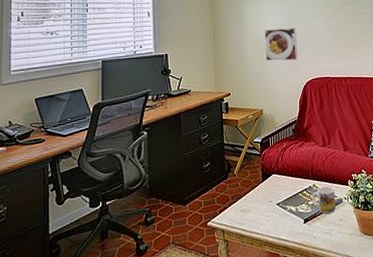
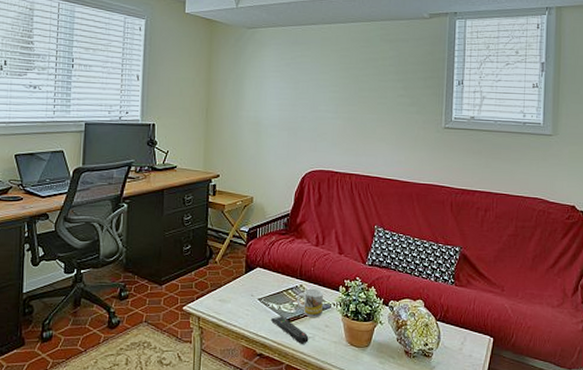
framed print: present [264,28,299,61] -> none [262,109,301,148]
remote control: none [289,217,327,241] -> present [270,316,309,344]

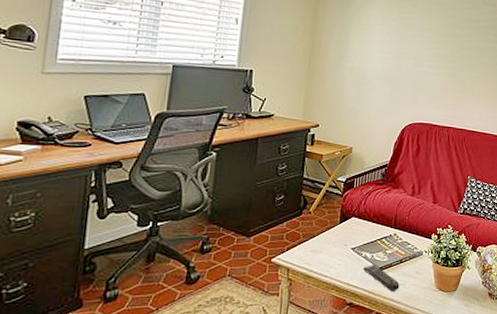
mug: present [297,288,323,318] -> none [390,237,416,266]

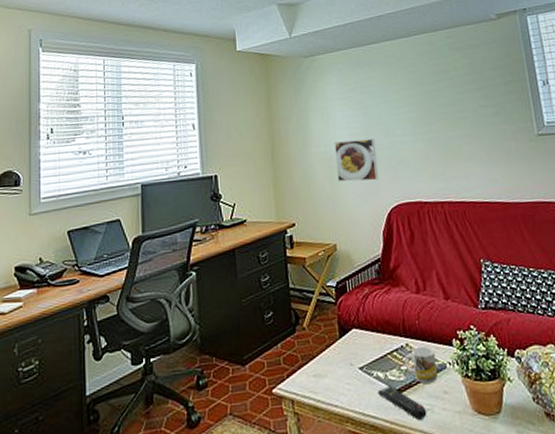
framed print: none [365,61,405,101] -> present [334,138,380,182]
mug: none [390,237,416,266] -> present [404,346,438,384]

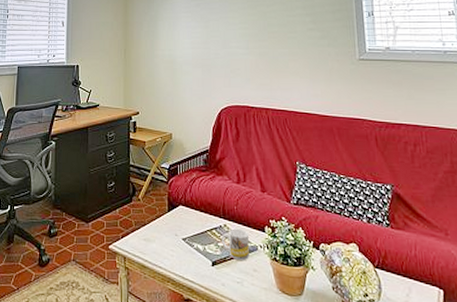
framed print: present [334,138,380,182] -> none [178,48,214,84]
remote control: present [377,386,427,420] -> none [196,258,237,290]

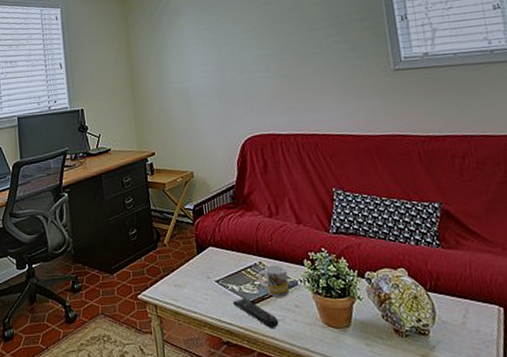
remote control: none [196,258,237,290] -> present [232,298,279,328]

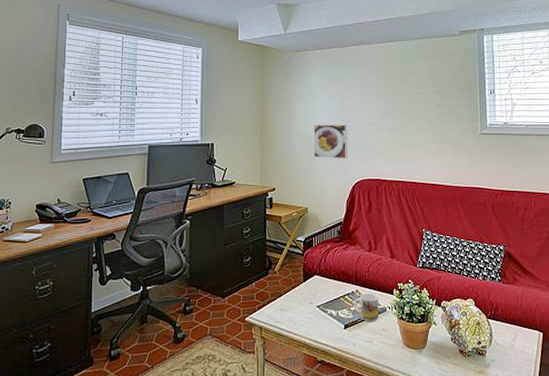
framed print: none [190,75,234,115] -> present [314,125,348,159]
remote control: present [232,298,279,328] -> none [329,322,367,349]

